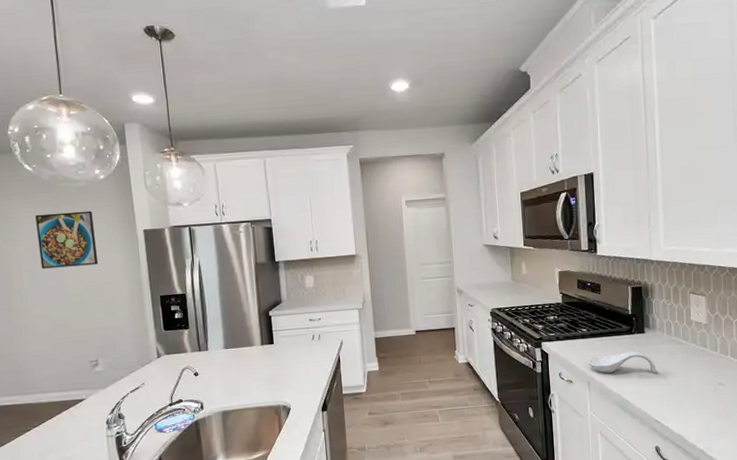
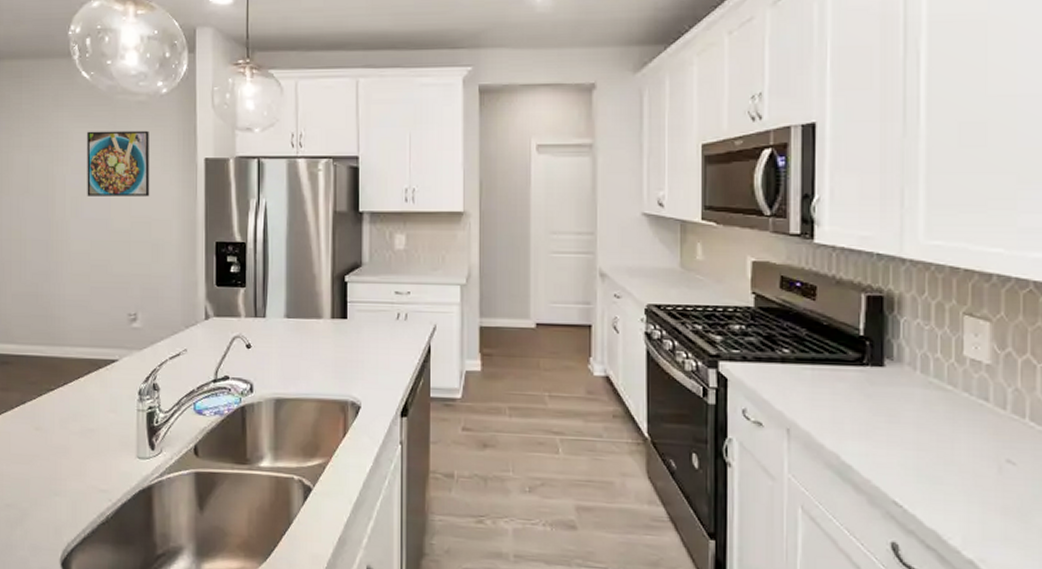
spoon rest: present [588,351,657,373] -> none [789,391,900,429]

